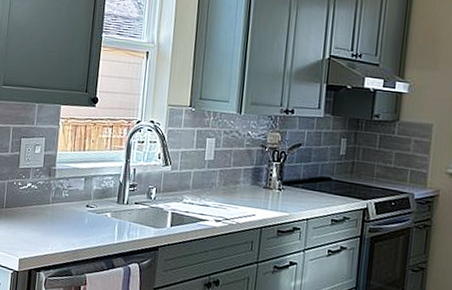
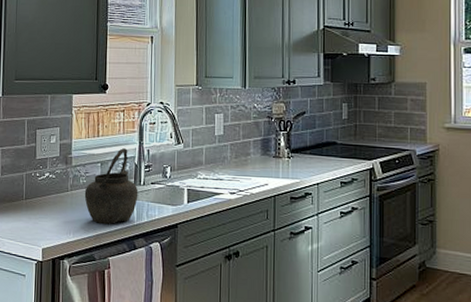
kettle: none [65,165,121,241] -> present [84,148,138,224]

